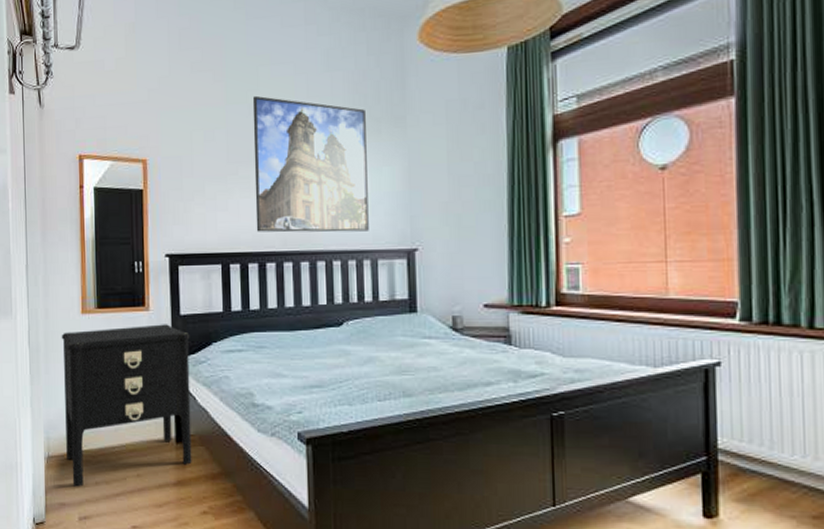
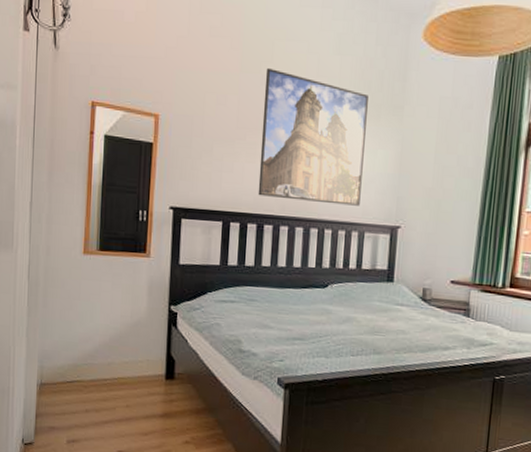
nightstand: present [61,324,192,488] -> none [59,269,187,414]

